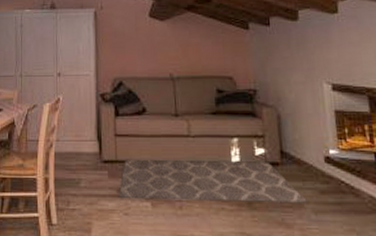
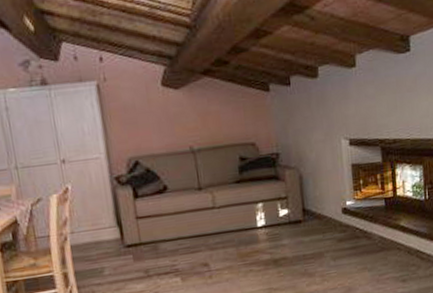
rug: present [118,159,307,203] -> none [146,221,327,278]

